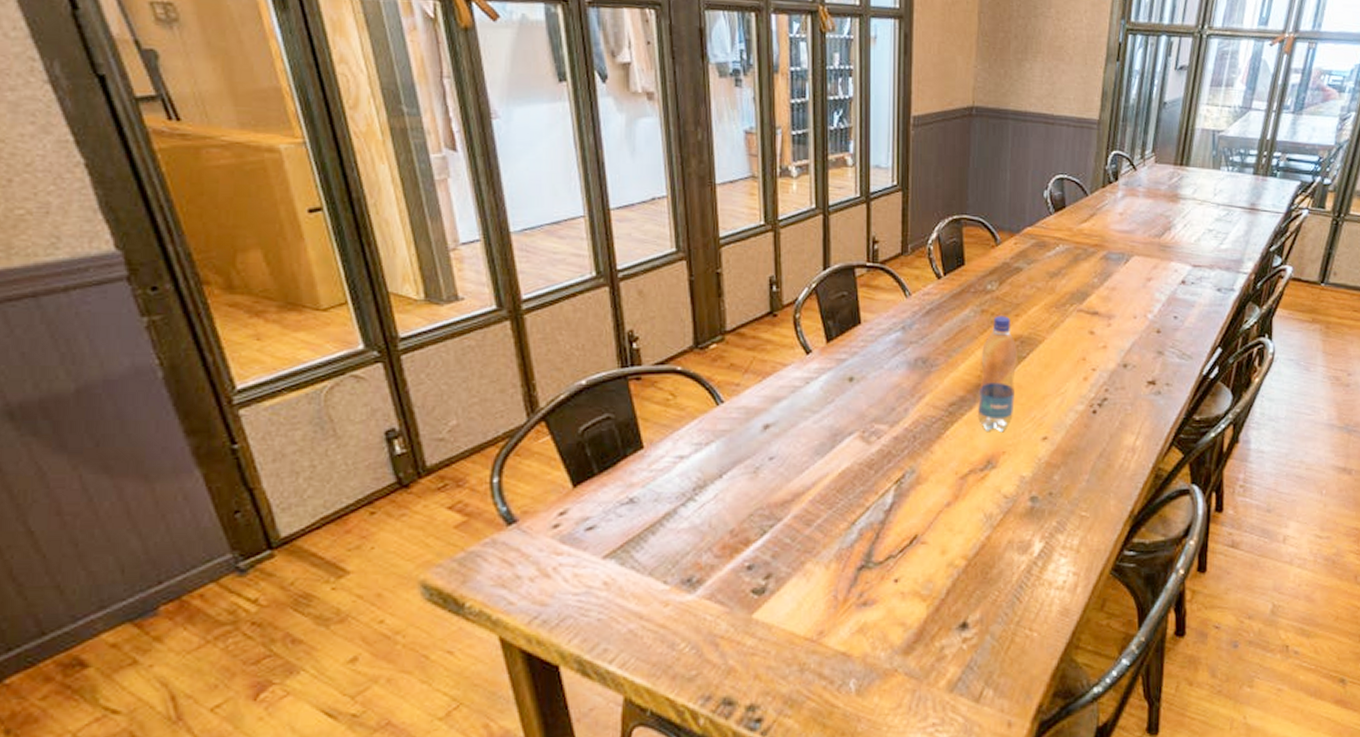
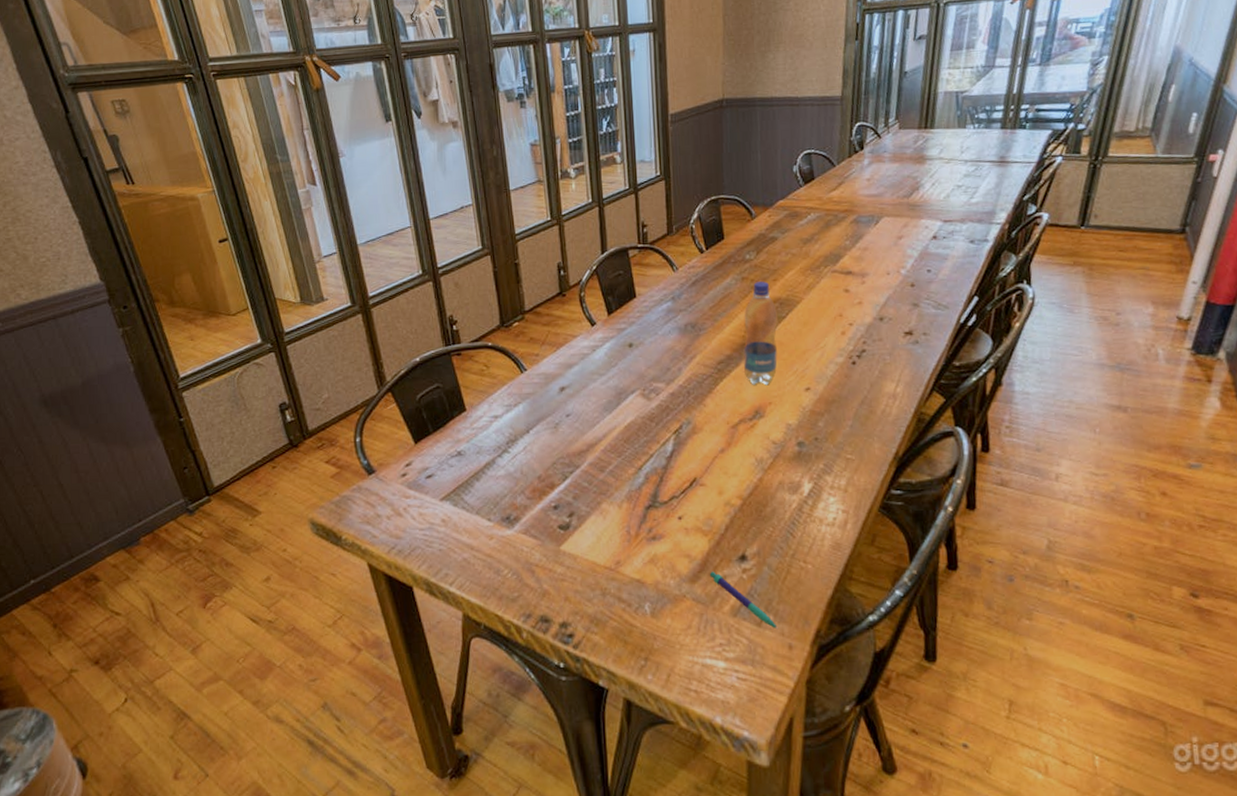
pen: none [925,641,997,706] -> present [709,571,778,630]

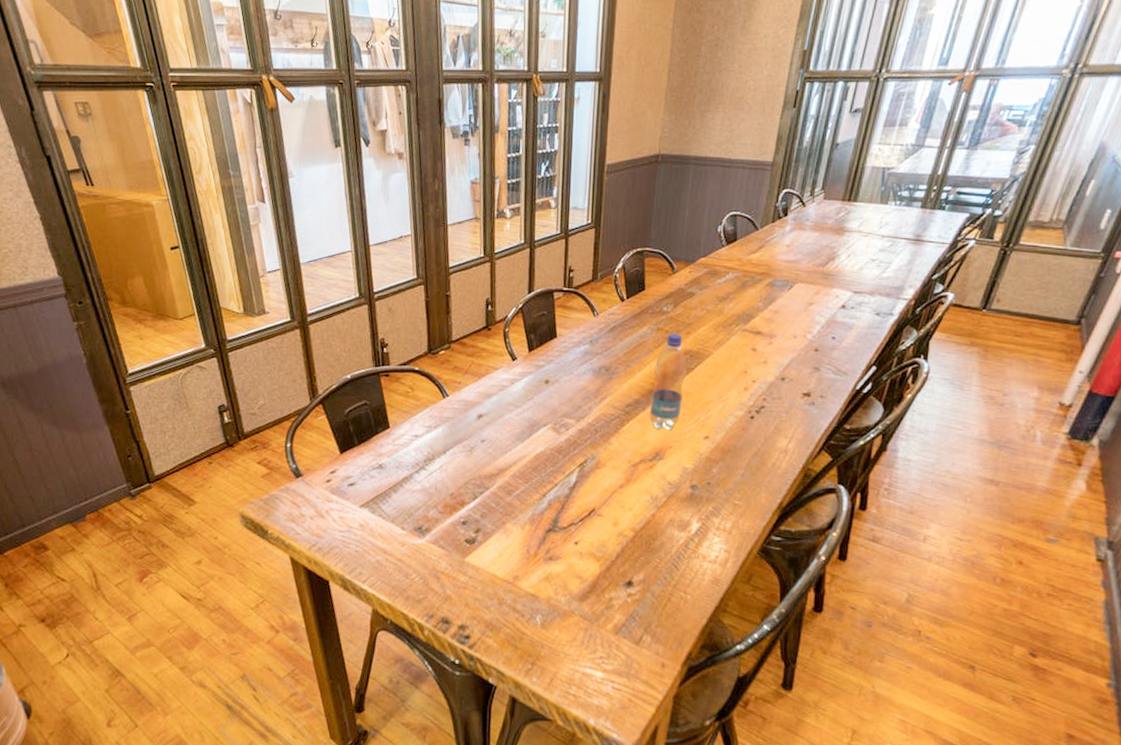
pen: present [709,571,778,630] -> none [597,592,654,649]

